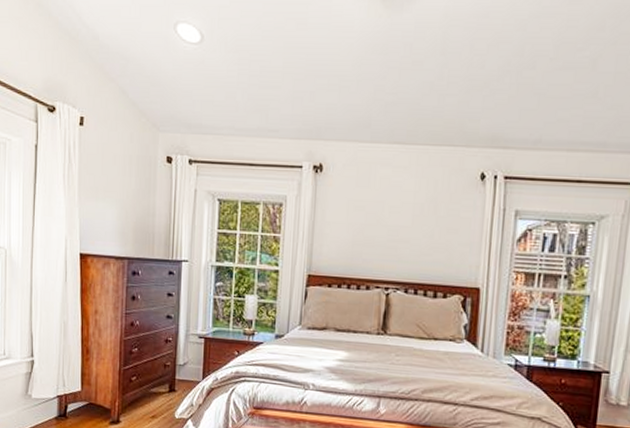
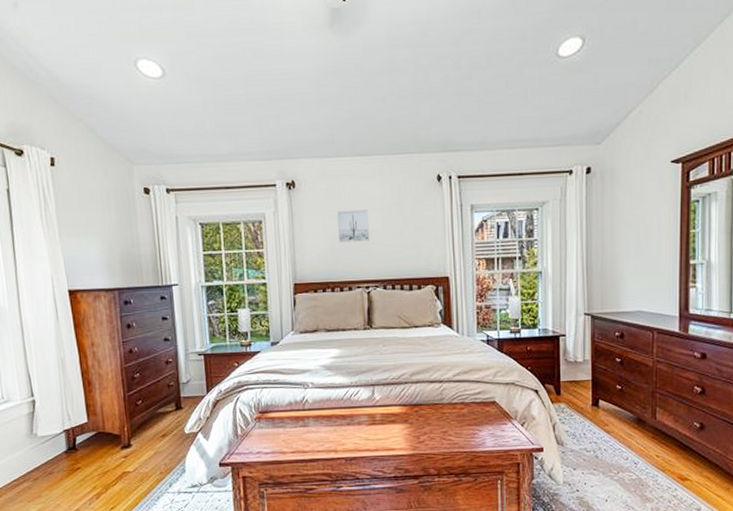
wall art: none [361,201,398,238] -> present [336,209,369,243]

